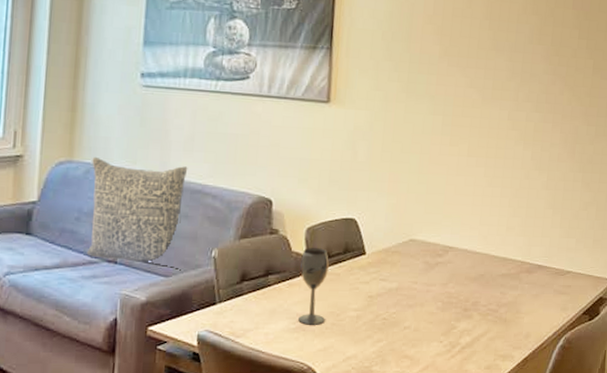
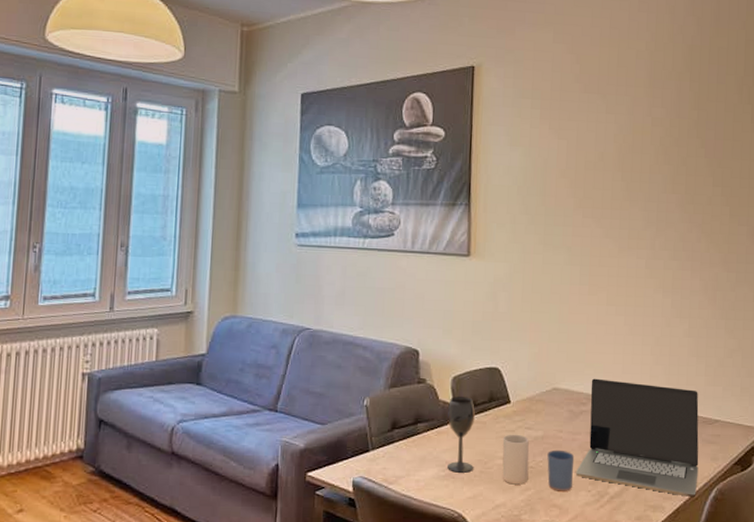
pillow: present [86,156,188,271] -> none [250,311,340,419]
cup: none [354,285,383,336] -> present [502,434,529,485]
mug: none [400,301,428,342] -> present [547,449,575,491]
laptop: none [428,230,552,347] -> present [575,378,699,498]

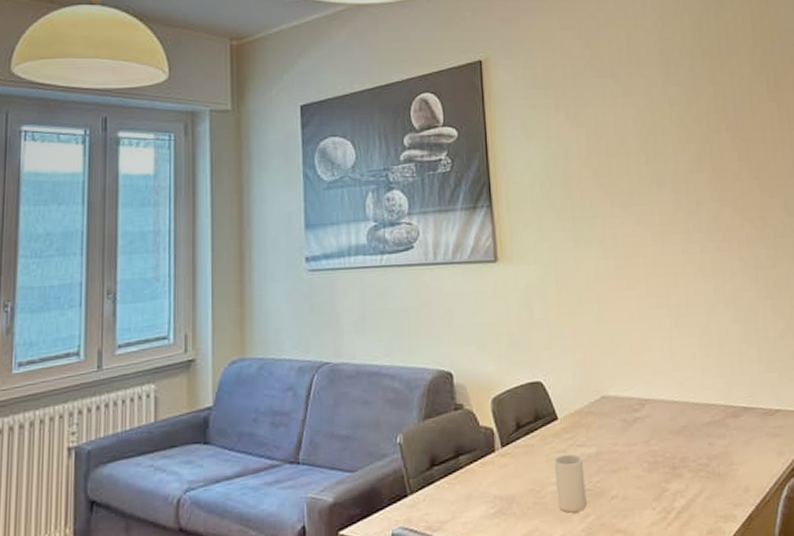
wine glass: present [447,397,475,473] -> none [490,418,525,508]
mug: present [547,449,575,491] -> none [604,465,635,514]
laptop: present [575,378,699,498] -> none [636,379,768,501]

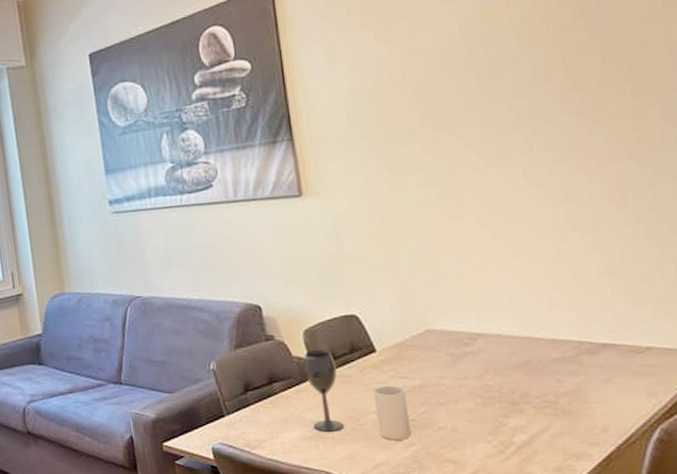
wine glass: none [490,418,525,508] -> present [303,350,344,432]

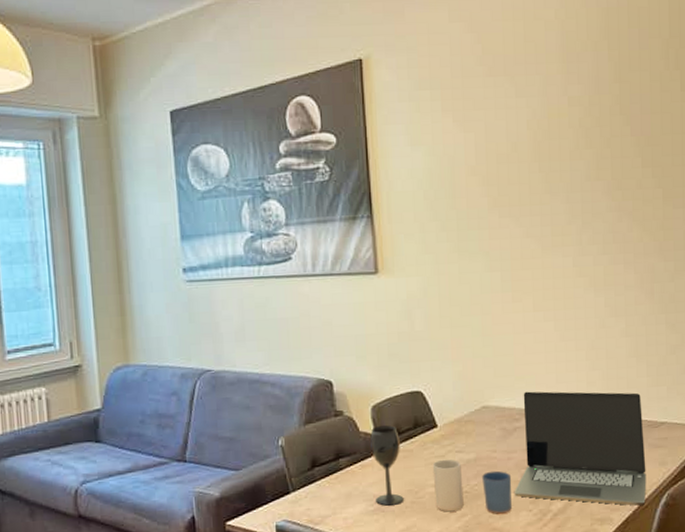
mug: none [430,398,467,445] -> present [482,470,512,514]
laptop: none [468,313,633,442] -> present [513,391,647,506]

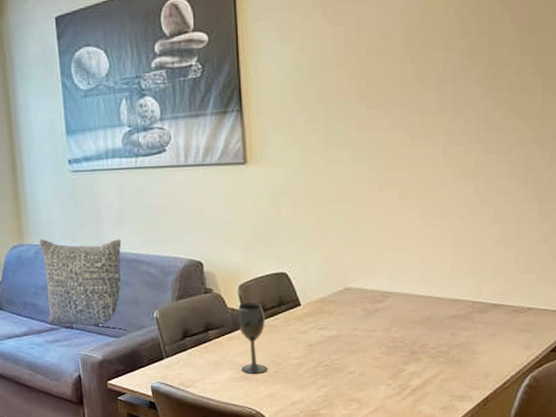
pillow: none [148,357,250,463] -> present [39,238,128,332]
cup: present [432,459,464,512] -> none [295,335,325,382]
mug: present [482,470,512,514] -> none [343,347,372,387]
laptop: present [513,391,647,506] -> none [373,275,510,386]

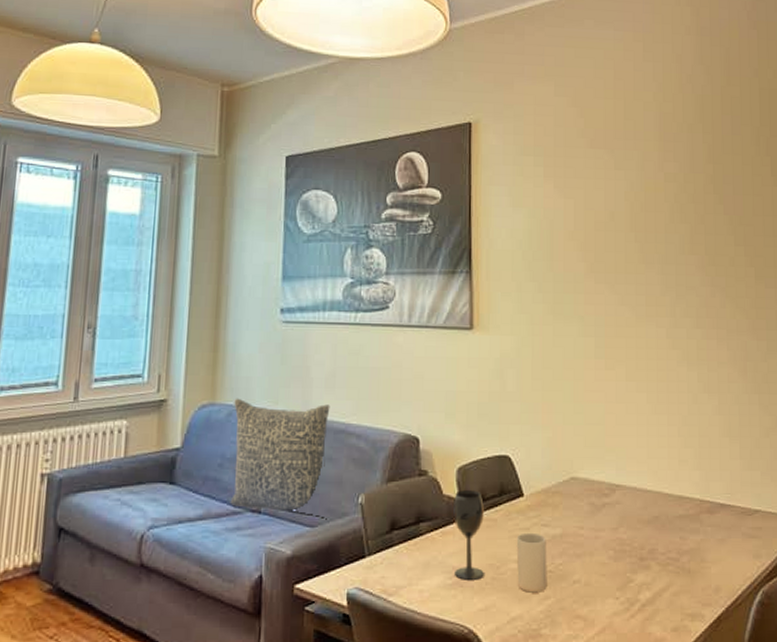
cup: none [295,335,325,382] -> present [516,532,547,593]

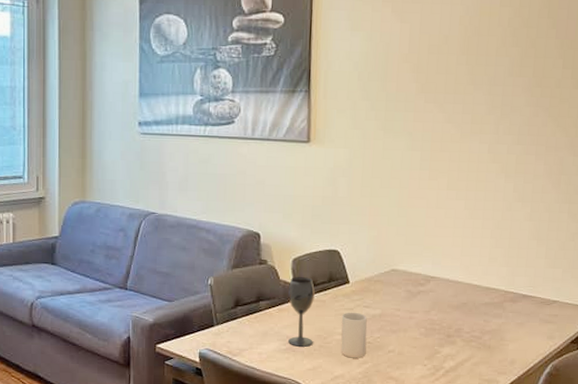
pillow: present [230,398,330,520] -> none [101,197,184,296]

